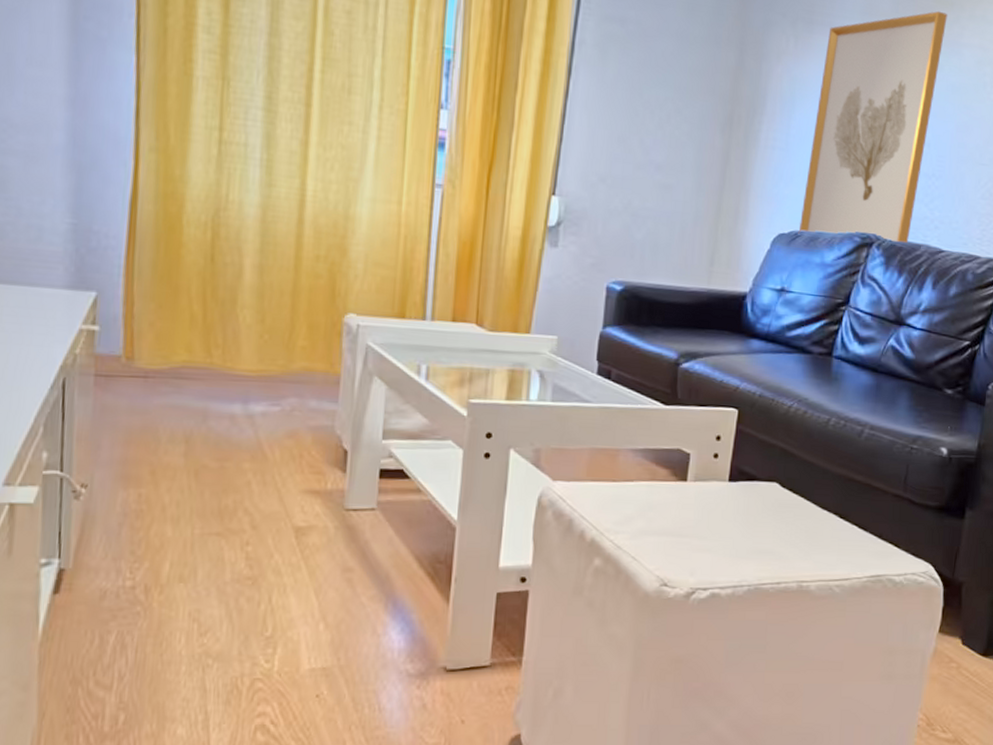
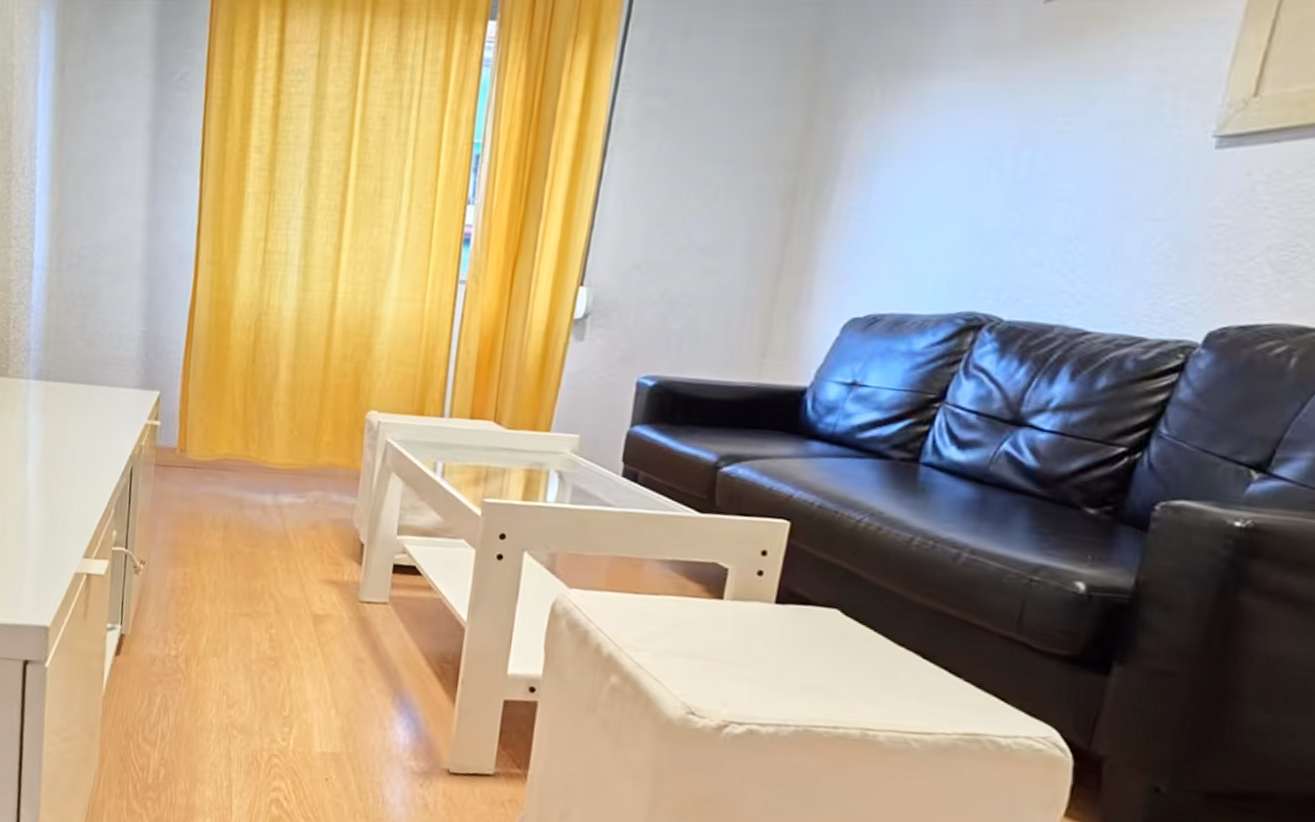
wall art: present [798,10,948,244] -> none [878,30,1106,325]

